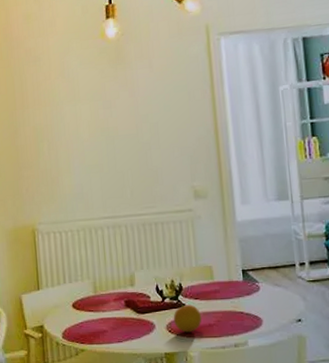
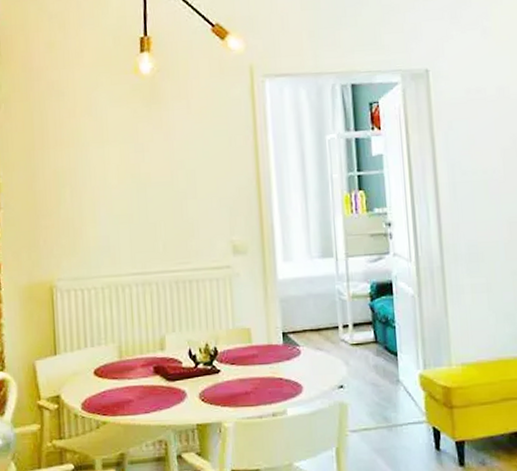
fruit: present [173,304,202,333] -> none [206,370,238,402]

